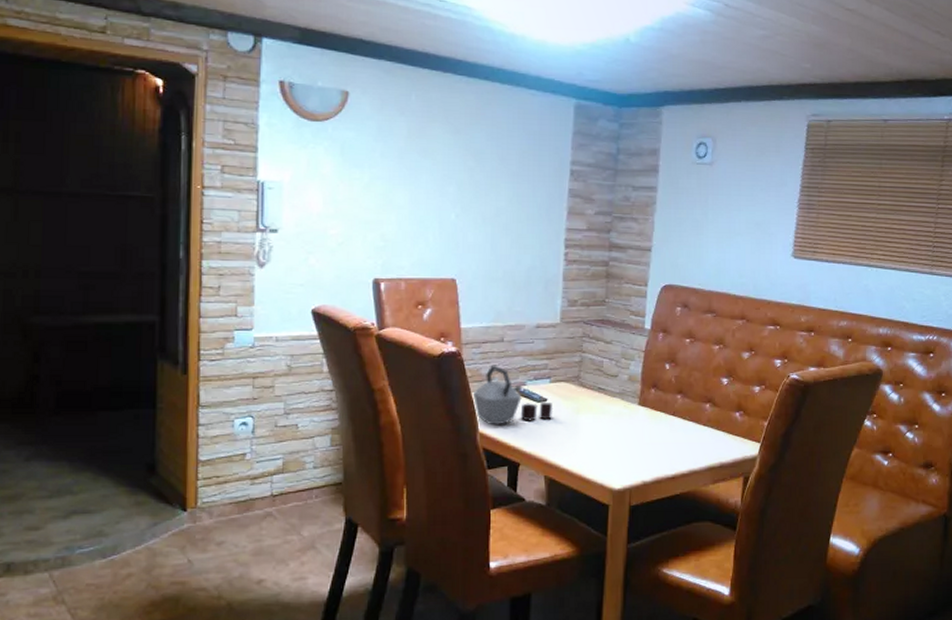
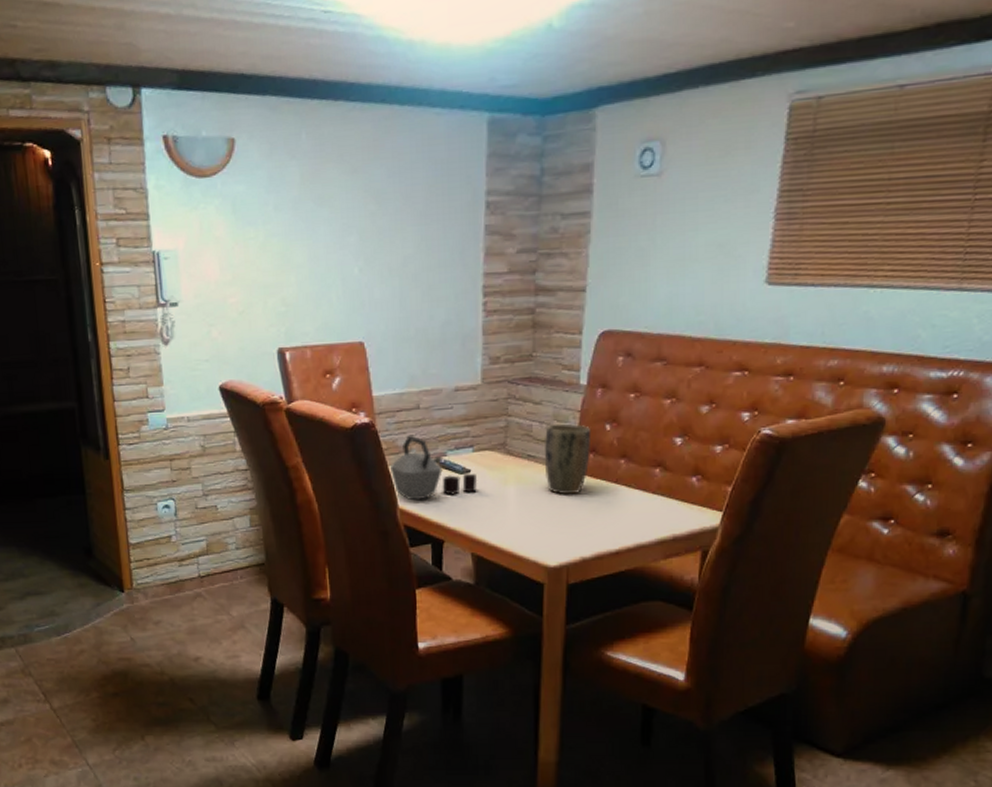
plant pot: none [612,361,654,425] -> present [543,423,592,495]

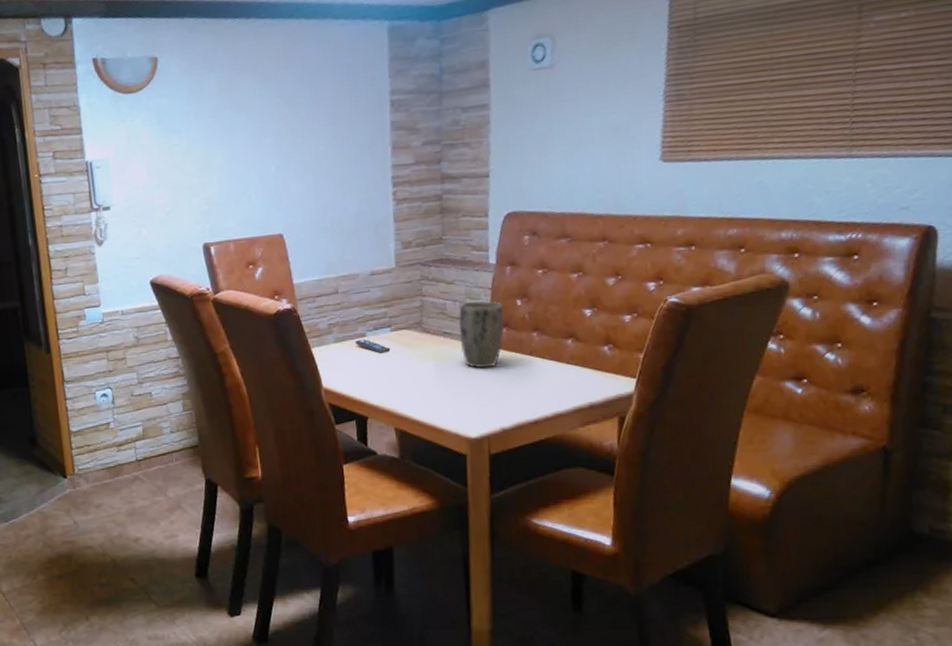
kettle: present [389,435,478,501] -> none [312,318,397,380]

